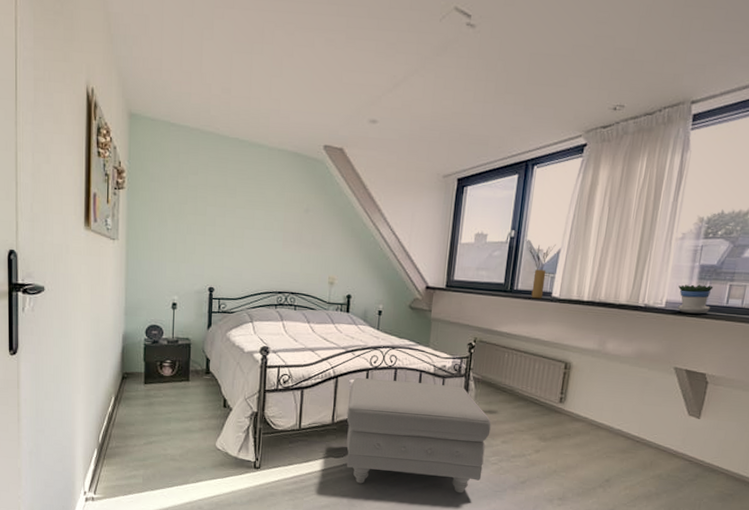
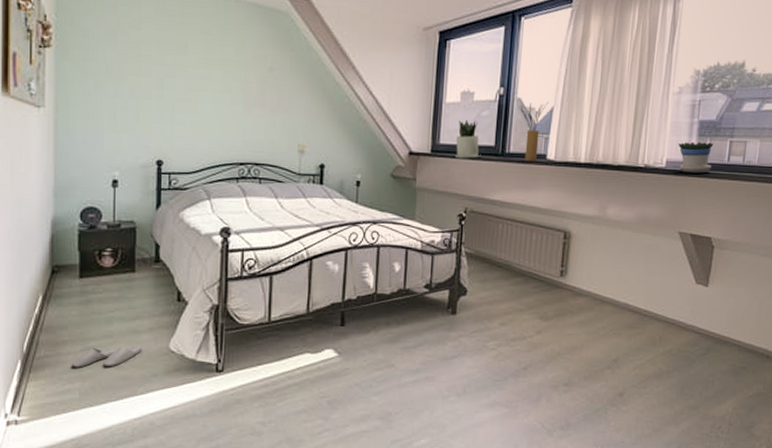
slippers: none [137,442,194,459] -> present [72,345,143,368]
ottoman: present [346,378,492,494] -> none [323,259,488,386]
planter: none [467,259,491,295] -> present [454,119,481,159]

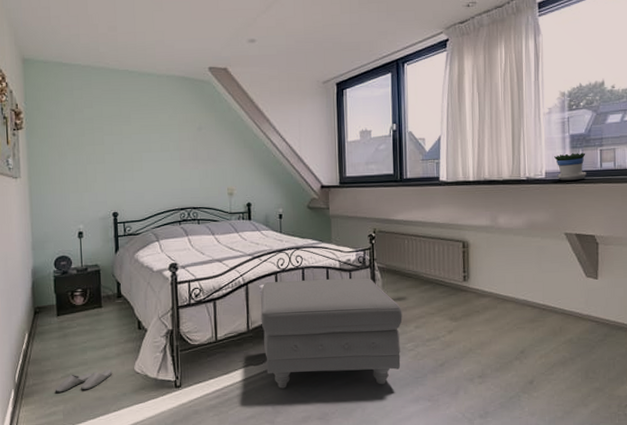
ottoman: none [323,259,488,386] -> present [260,278,403,389]
planter: present [454,119,481,159] -> none [360,153,383,187]
vase: present [520,102,549,162] -> none [412,132,436,185]

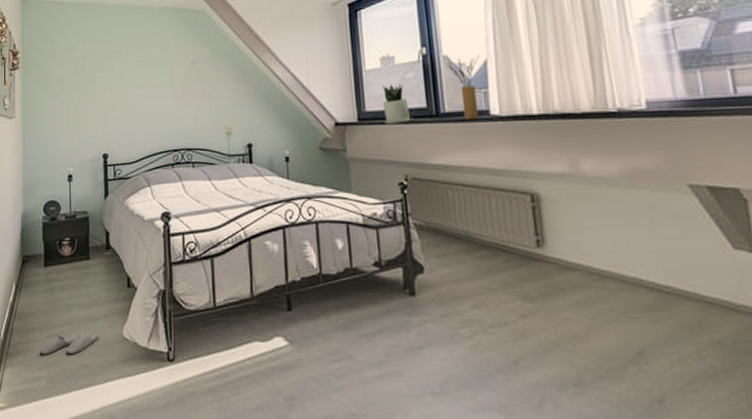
ottoman: present [260,278,403,389] -> none [266,236,455,383]
planter: none [360,153,383,187] -> present [383,83,413,124]
vase: none [412,132,436,185] -> present [448,55,480,120]
flowerpot: present [554,152,587,181] -> none [657,74,713,113]

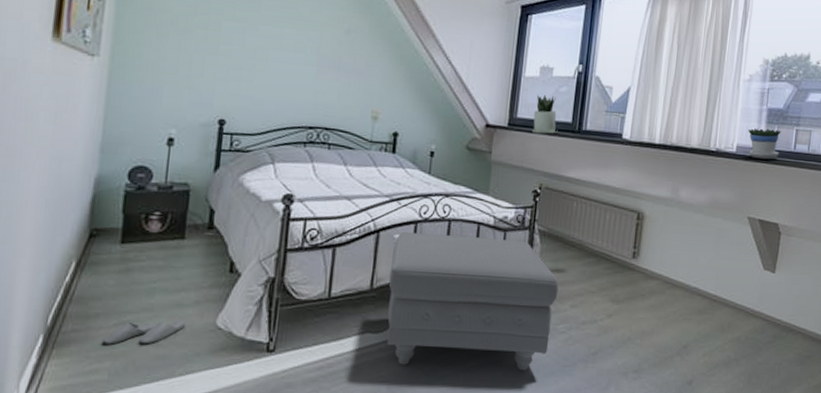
ottoman: none [266,236,455,383] -> present [386,232,559,371]
vase: present [448,55,480,120] -> none [598,81,626,141]
flowerpot: none [657,74,713,113] -> present [748,128,781,160]

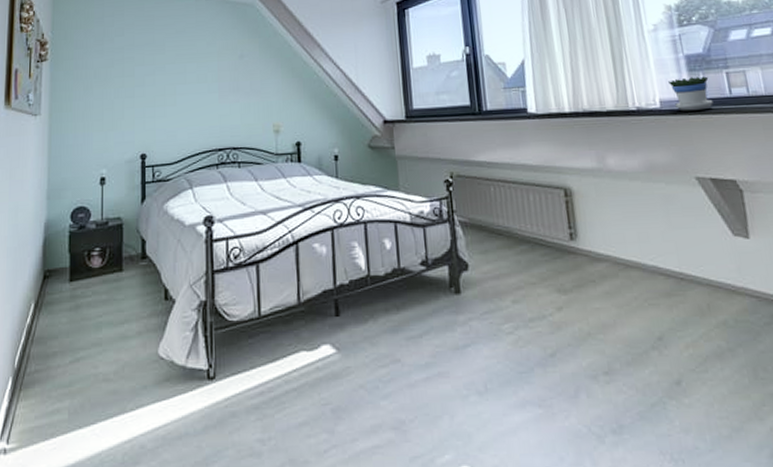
slippers: present [103,320,186,345] -> none [62,353,131,383]
ottoman: present [386,232,559,371] -> none [314,235,498,384]
planter: present [531,94,558,135] -> none [429,81,458,122]

